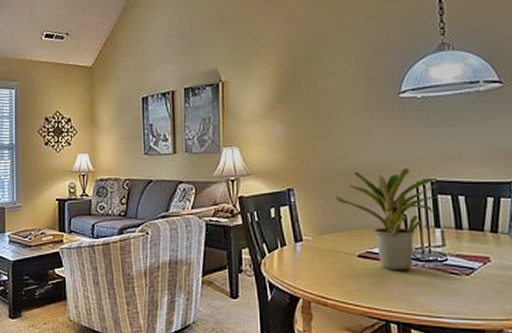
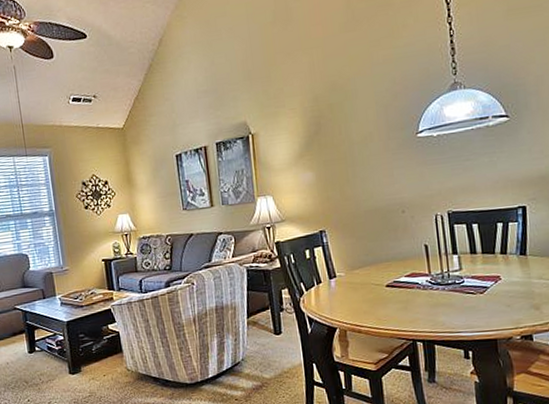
potted plant: present [335,169,439,271] -> none [363,203,455,296]

